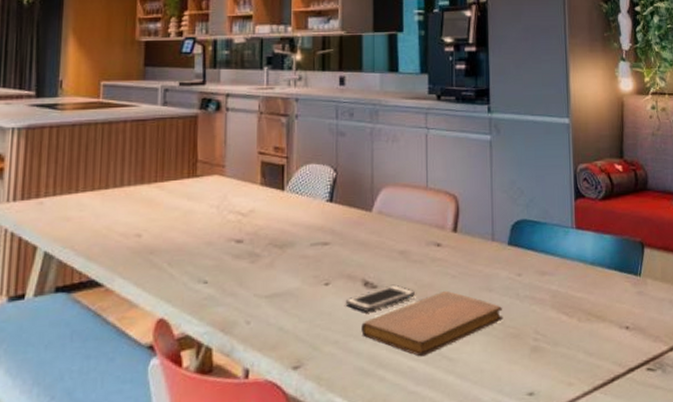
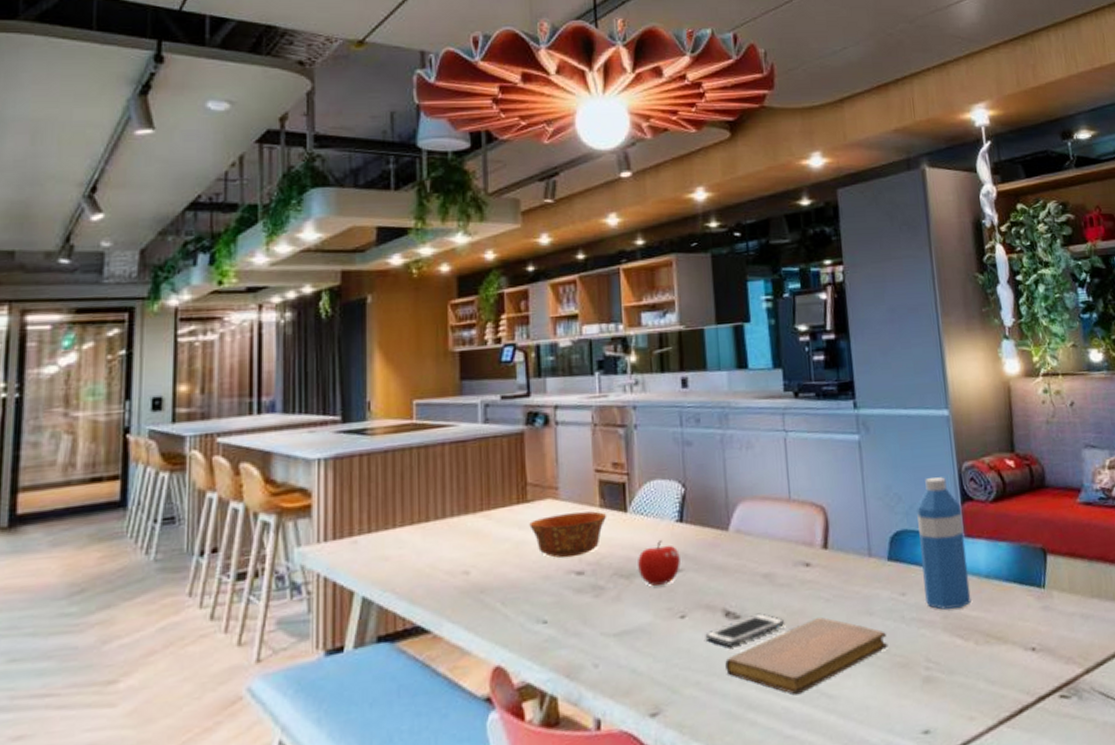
bowl: none [197,188,267,228] -> present [529,511,607,558]
fruit: none [291,216,328,257] -> present [638,539,681,587]
water bottle: none [536,176,577,290] -> present [916,477,972,610]

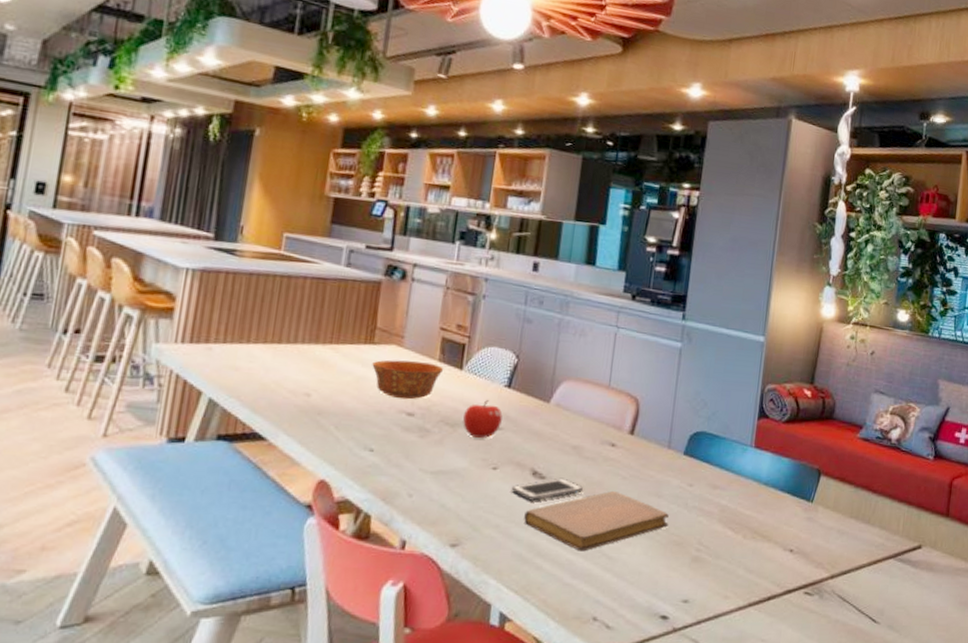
water bottle: present [916,477,972,610] -> none [709,392,757,505]

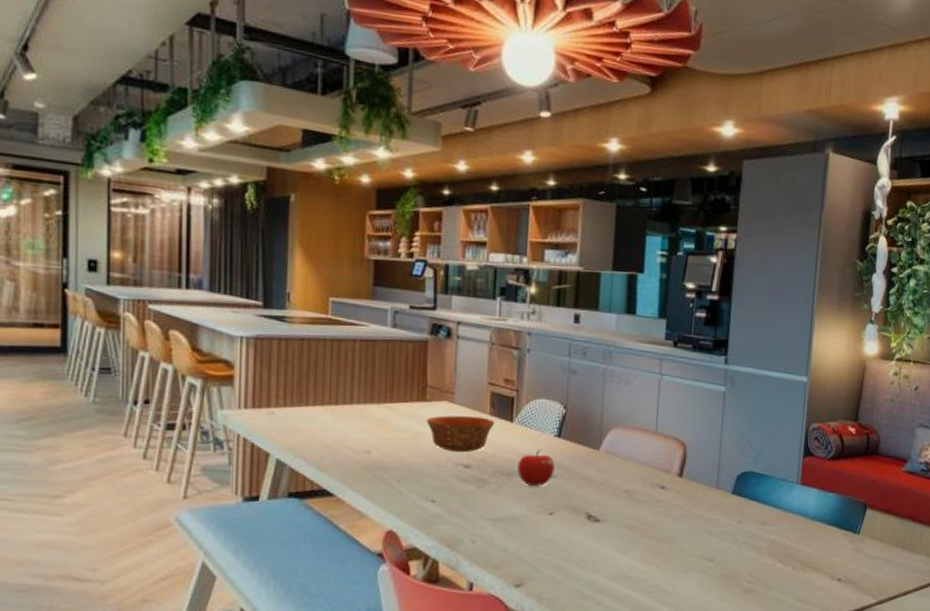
cell phone: present [511,477,583,501] -> none [568,520,636,542]
notebook: present [524,491,669,552] -> none [582,531,720,587]

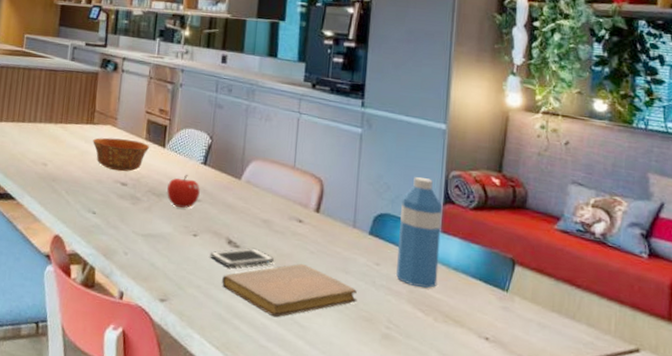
cell phone: none [568,520,636,542] -> present [210,248,274,267]
notebook: none [582,531,720,587] -> present [222,264,357,318]
water bottle: none [758,432,803,539] -> present [396,177,443,288]

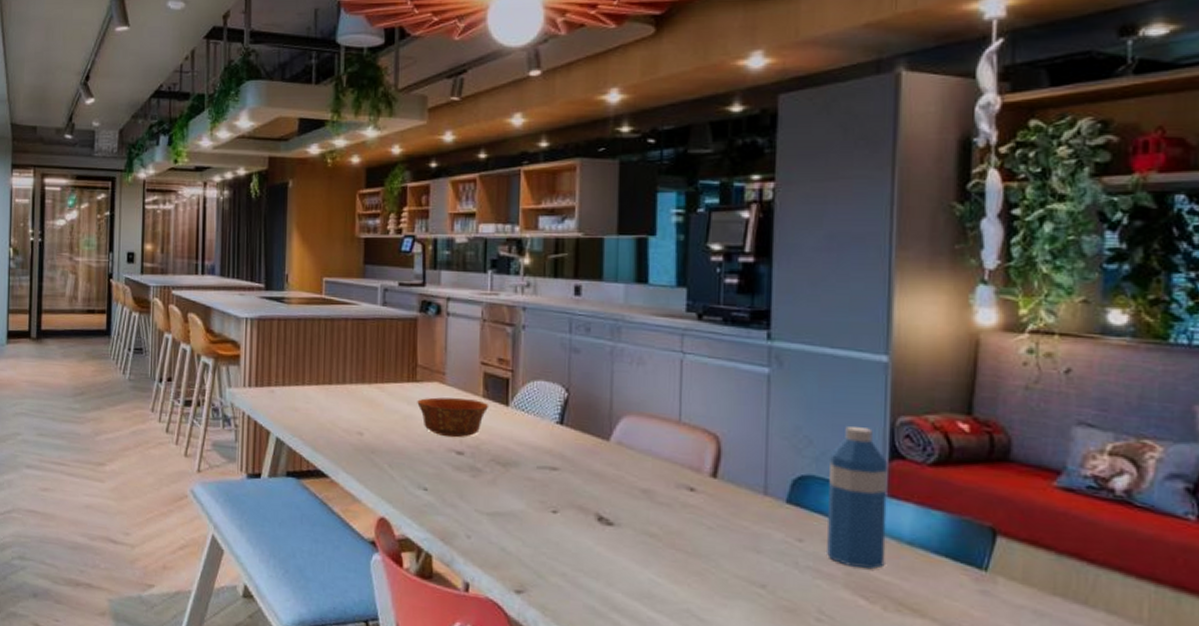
fruit: present [167,174,200,209] -> none [515,437,557,480]
cell phone: present [210,248,274,267] -> none [575,524,659,550]
notebook: present [222,264,357,318] -> none [593,543,775,610]

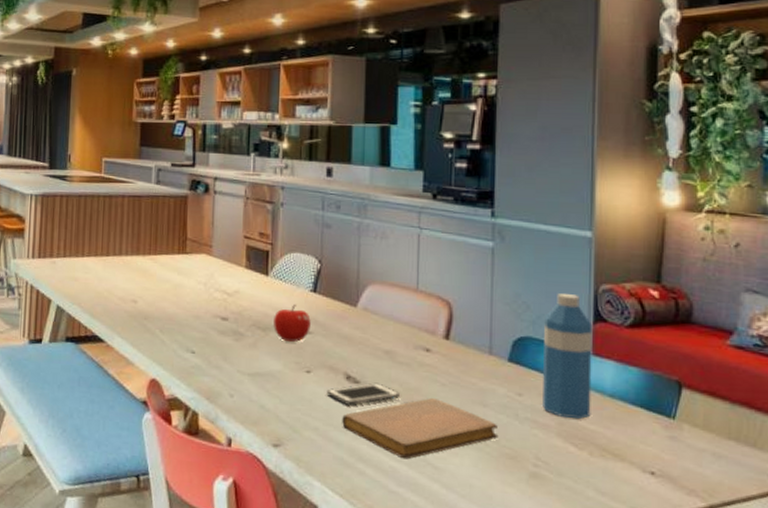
bowl: present [417,397,489,438] -> none [186,268,251,305]
fruit: none [515,437,557,480] -> present [274,304,311,343]
cell phone: none [575,524,659,550] -> present [326,382,399,406]
notebook: none [593,543,775,610] -> present [342,398,499,459]

